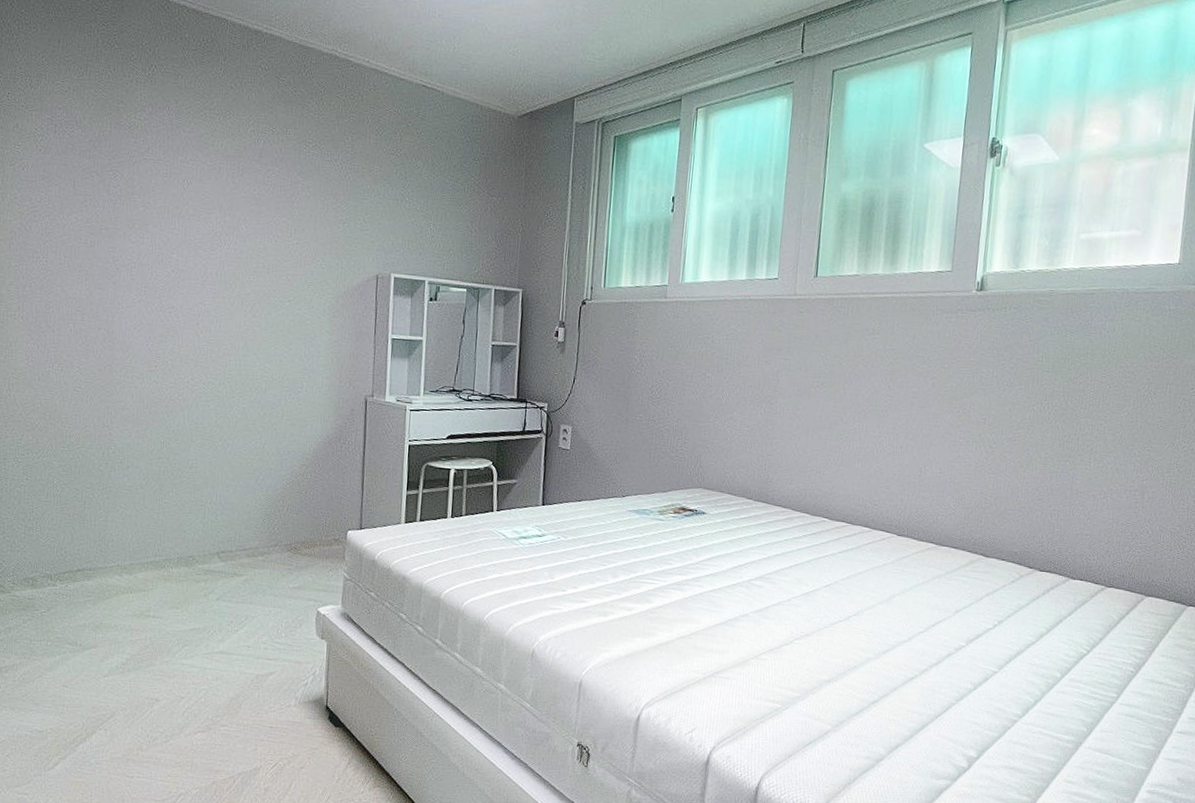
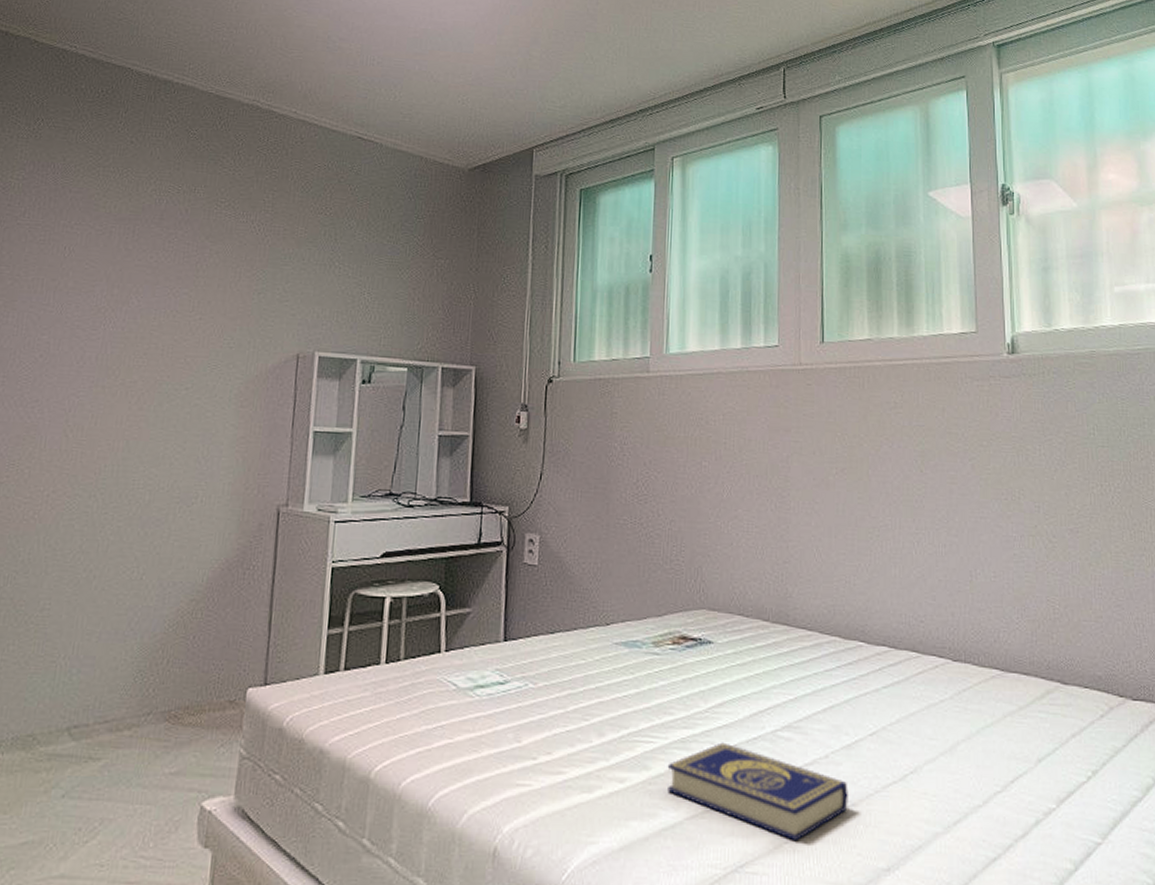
book: none [664,586,804,658] -> present [667,742,848,842]

